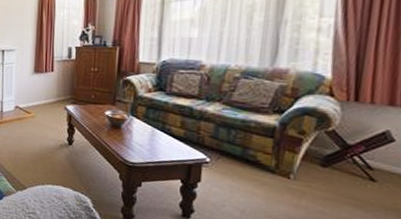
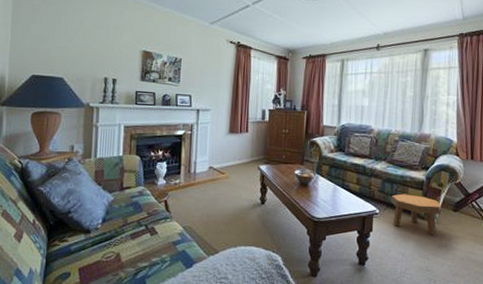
footstool: none [226,141,301,192] -> present [390,193,441,234]

